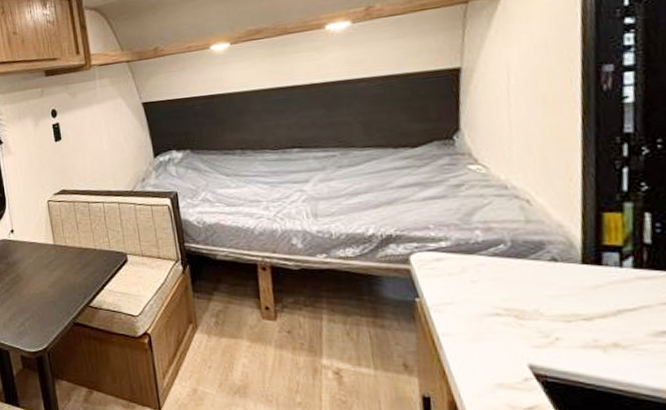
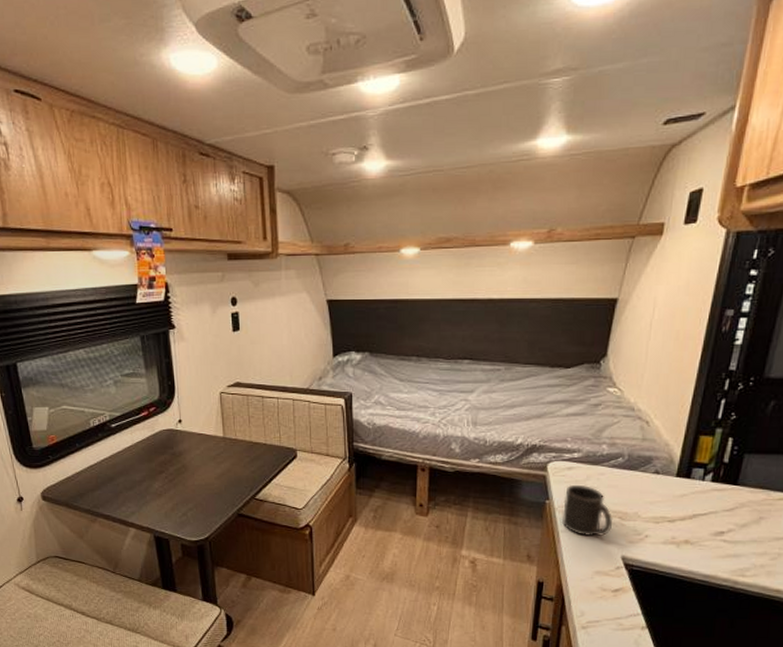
mug: none [438,278,508,339] -> present [561,484,613,536]

